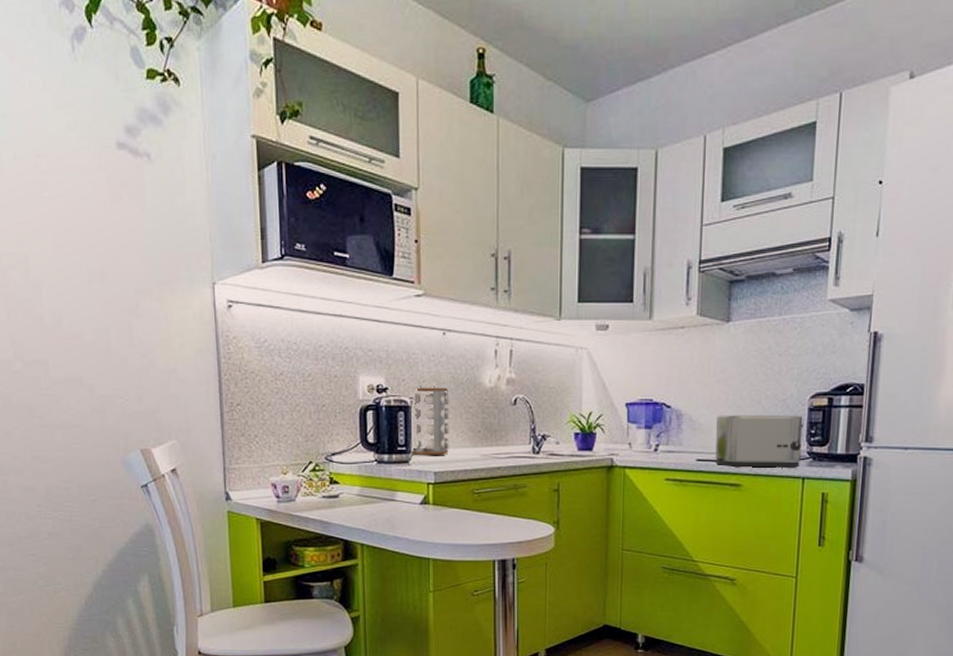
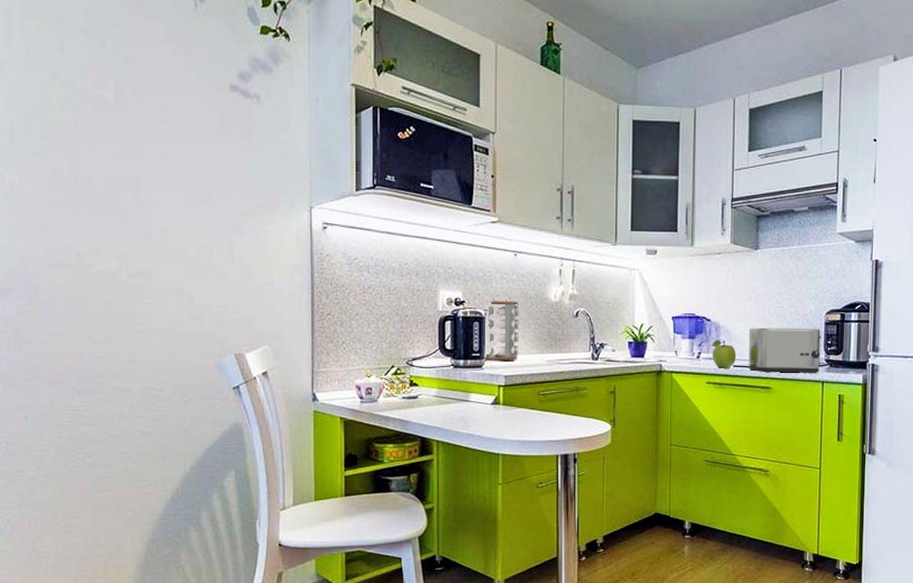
fruit: none [672,430,701,463] -> present [712,340,737,368]

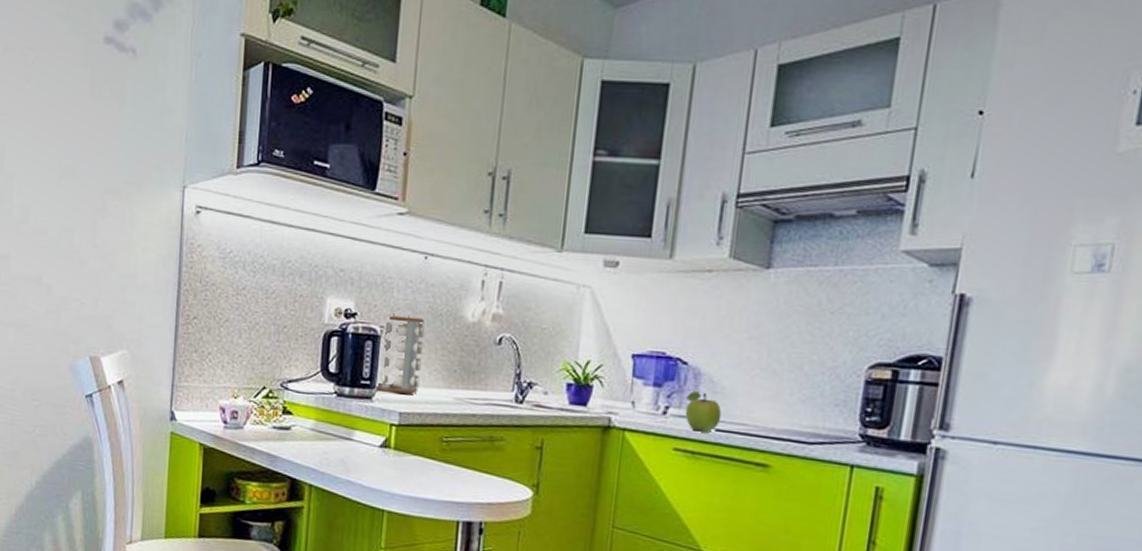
toaster: present [748,327,822,374] -> none [738,378,858,454]

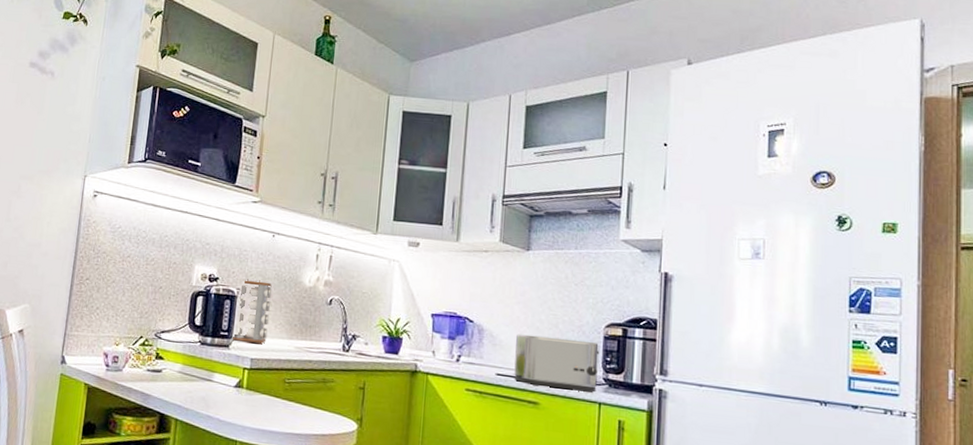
fruit: present [684,391,722,433] -> none [473,343,501,376]
toaster: none [738,378,858,454] -> present [514,334,600,394]

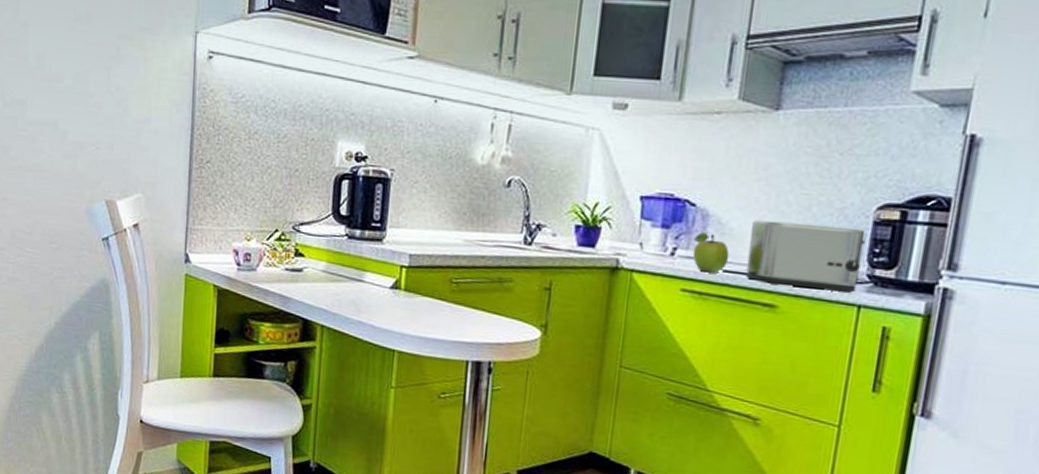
spice rack: present [231,279,272,344] -> none [385,157,434,237]
fruit: none [473,343,501,376] -> present [692,232,730,273]

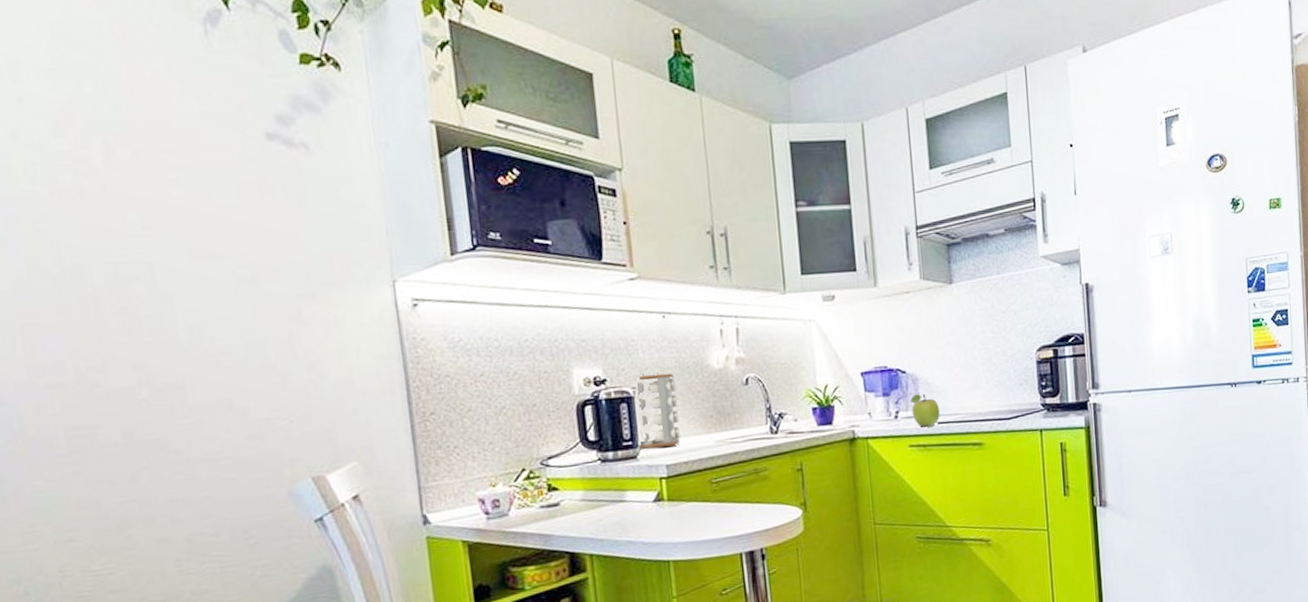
spice rack: none [385,157,434,237] -> present [636,373,680,451]
toaster: present [746,219,866,294] -> none [951,368,1036,427]

